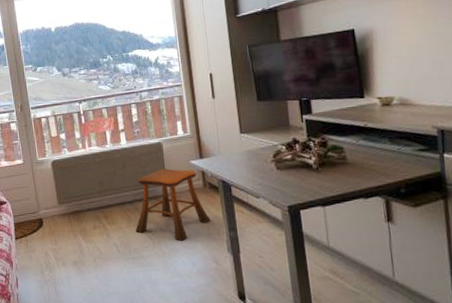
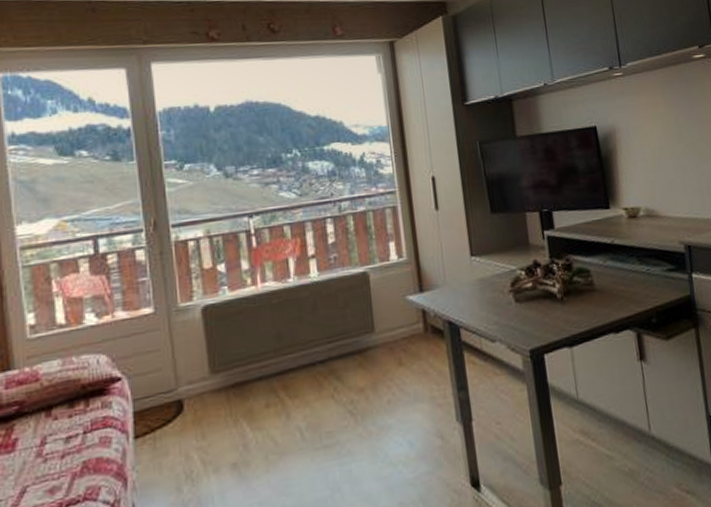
stool: present [135,168,211,241] -> none [329,308,434,412]

